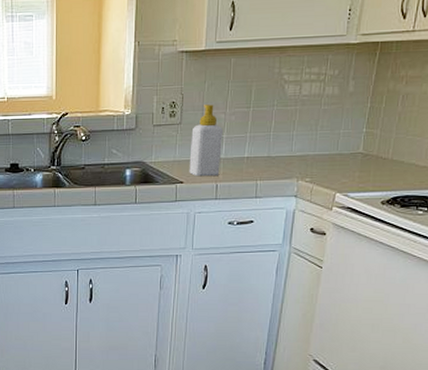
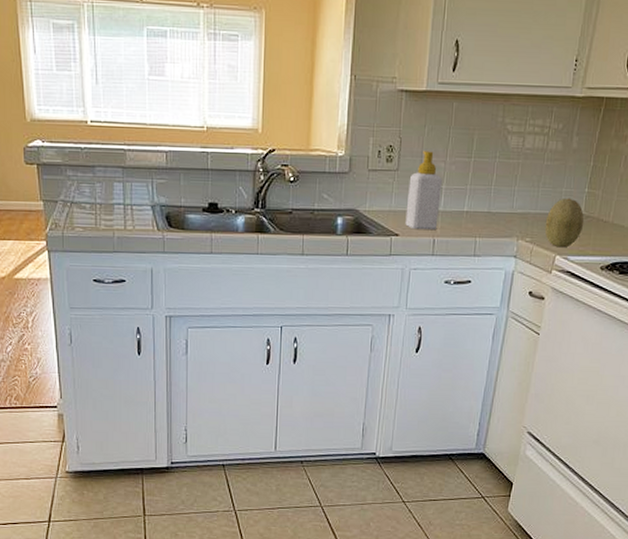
fruit: none [324,138,363,186] -> present [544,198,584,248]

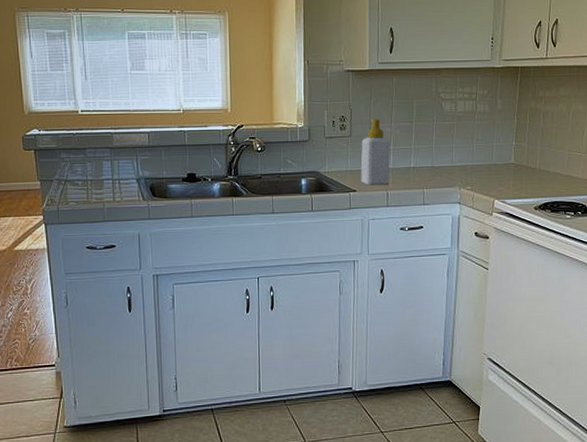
fruit: present [544,198,584,248] -> none [482,150,516,193]

